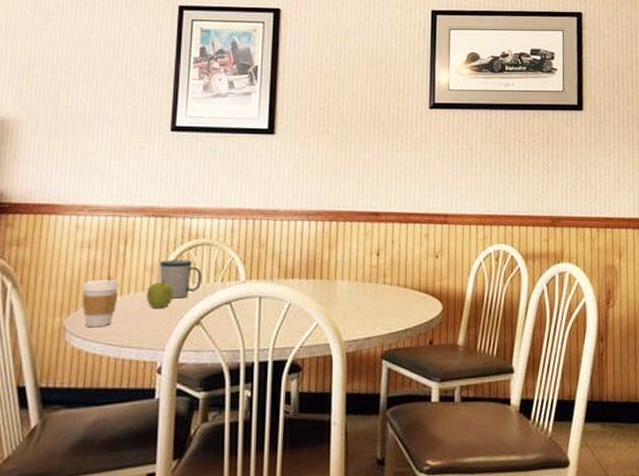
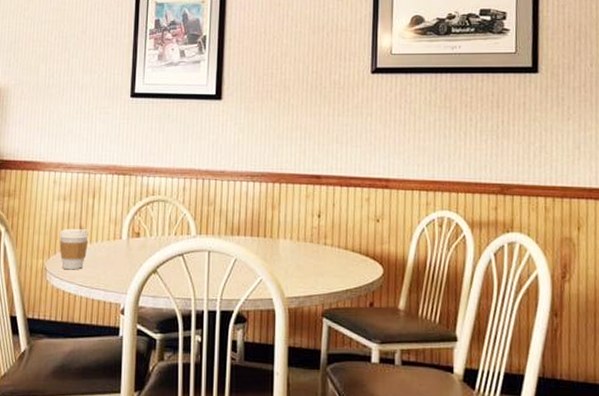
fruit: present [146,281,174,308] -> none [111,232,134,256]
mug: present [159,260,201,299] -> none [122,214,157,249]

